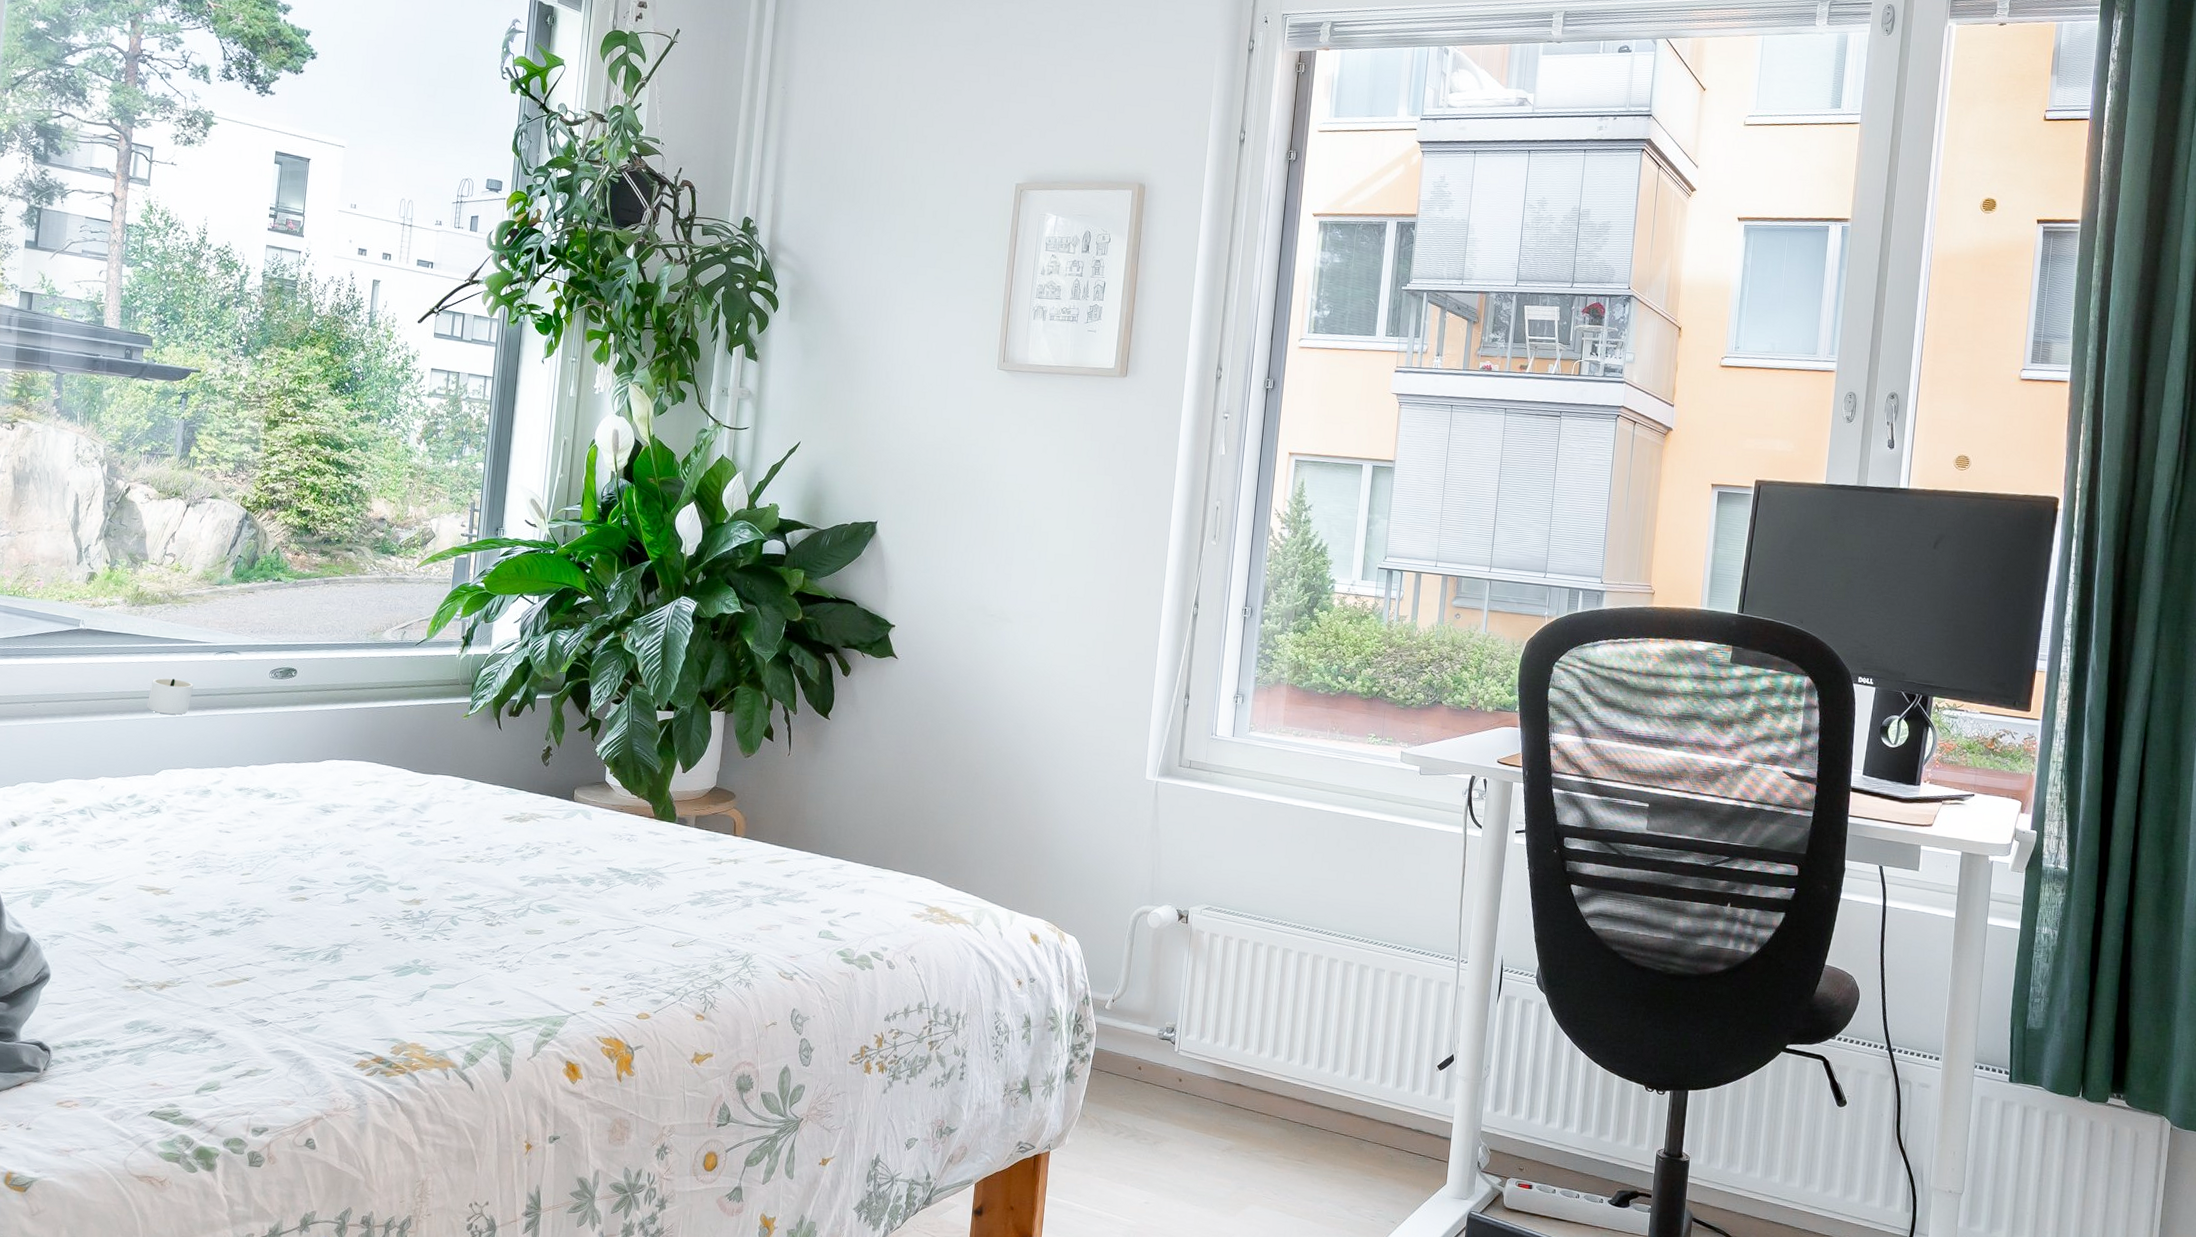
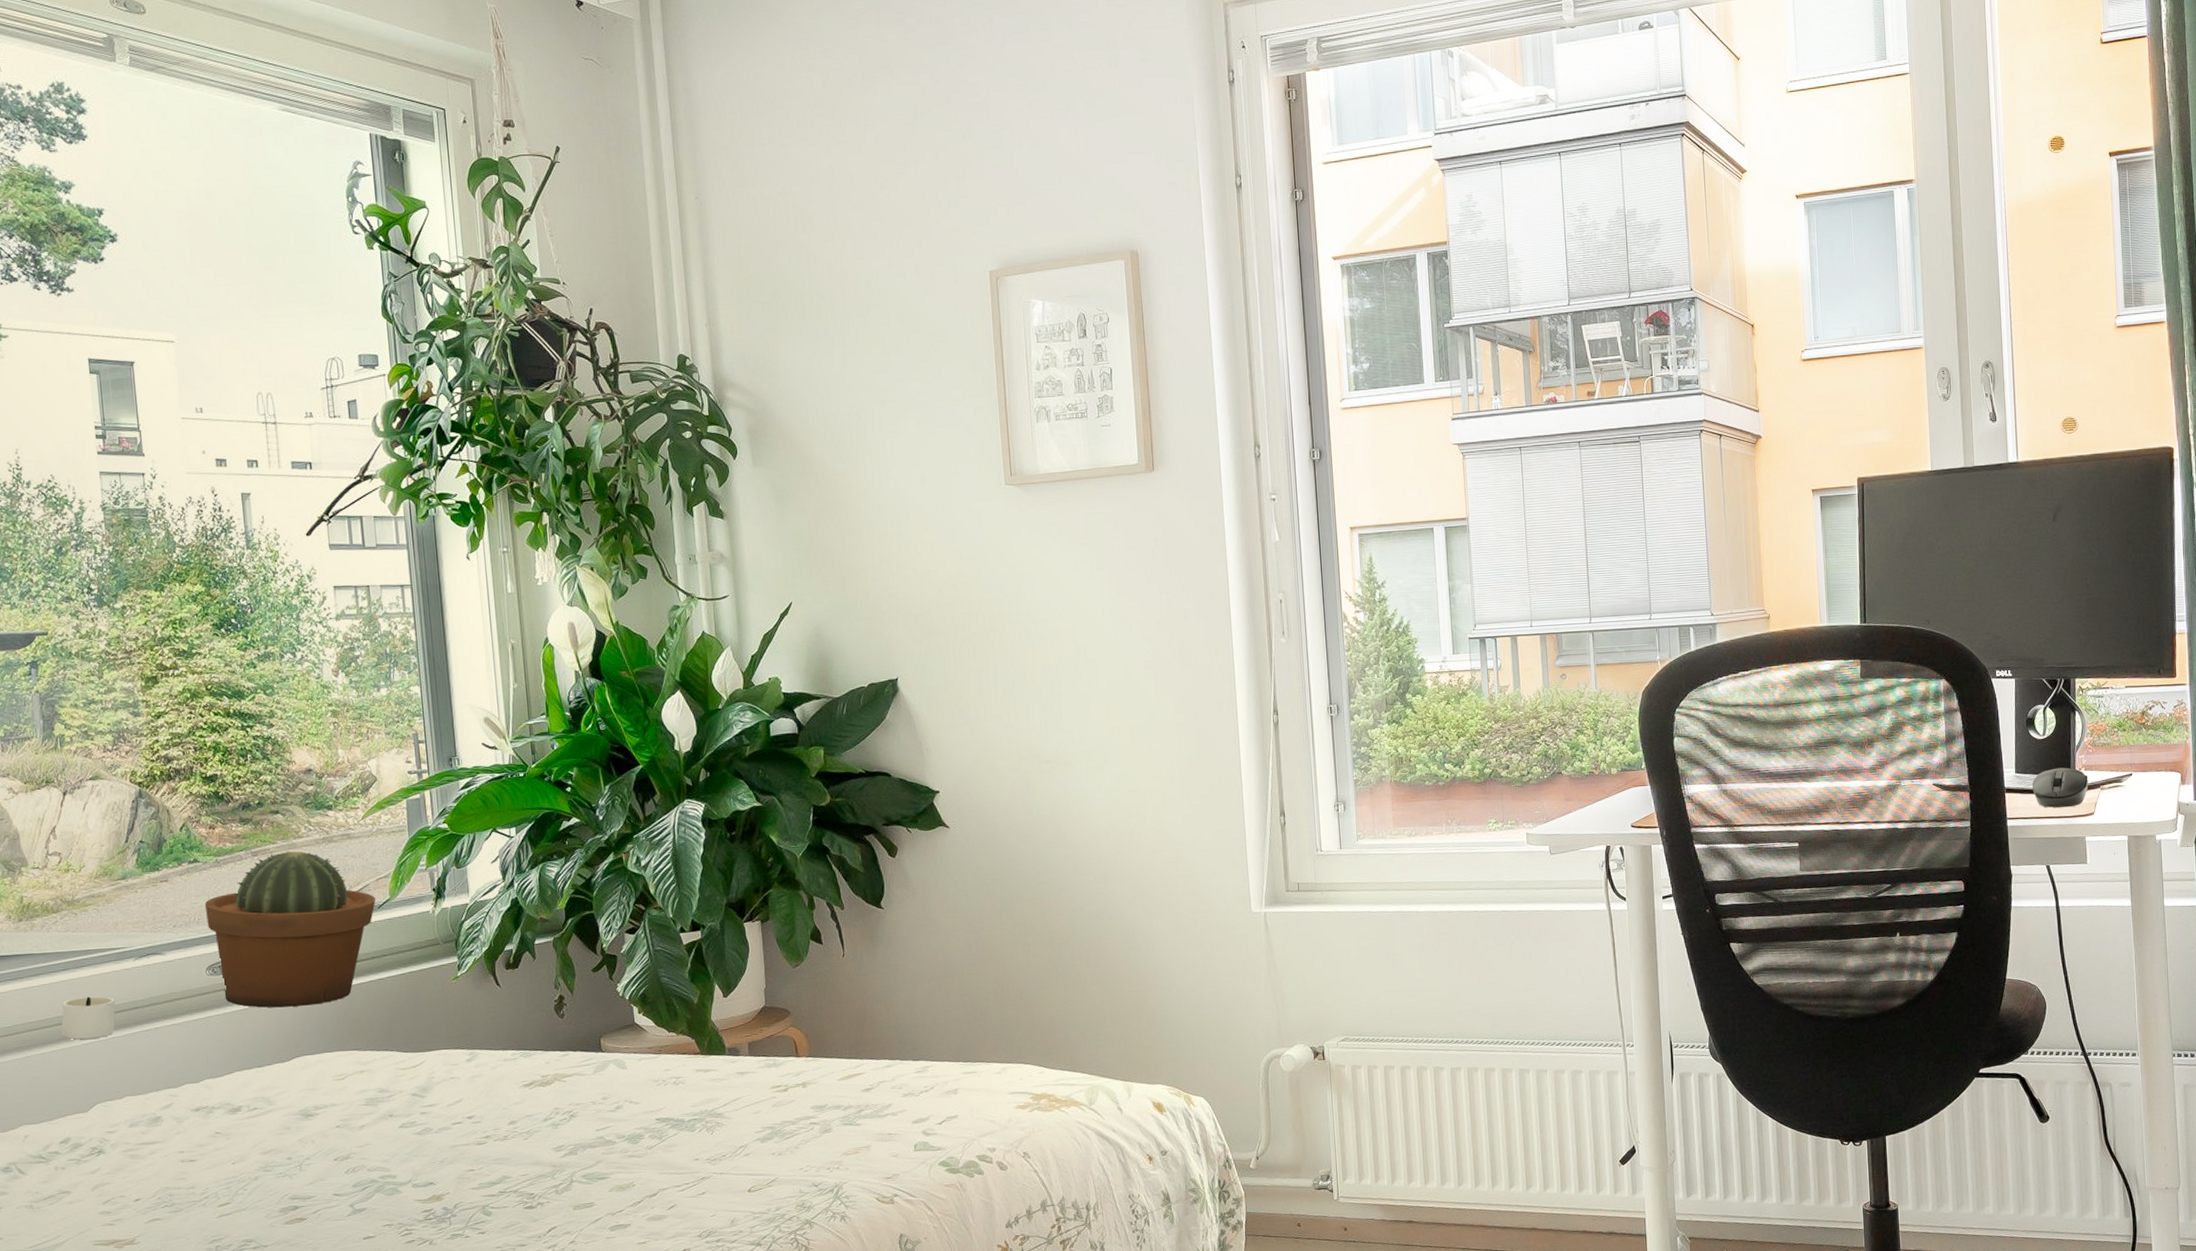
potted cactus: none [278,584,415,718] -> present [204,851,376,1008]
computer mouse: none [1876,776,1932,815] -> present [2032,767,2089,808]

